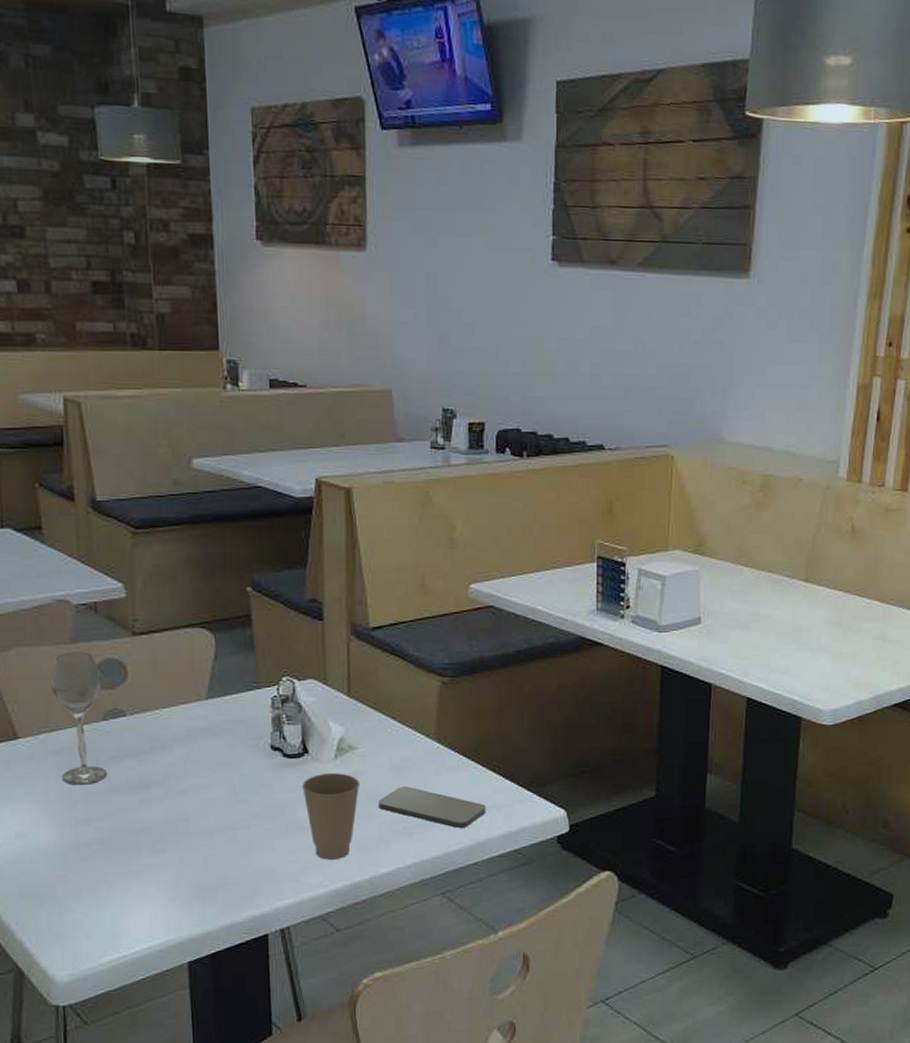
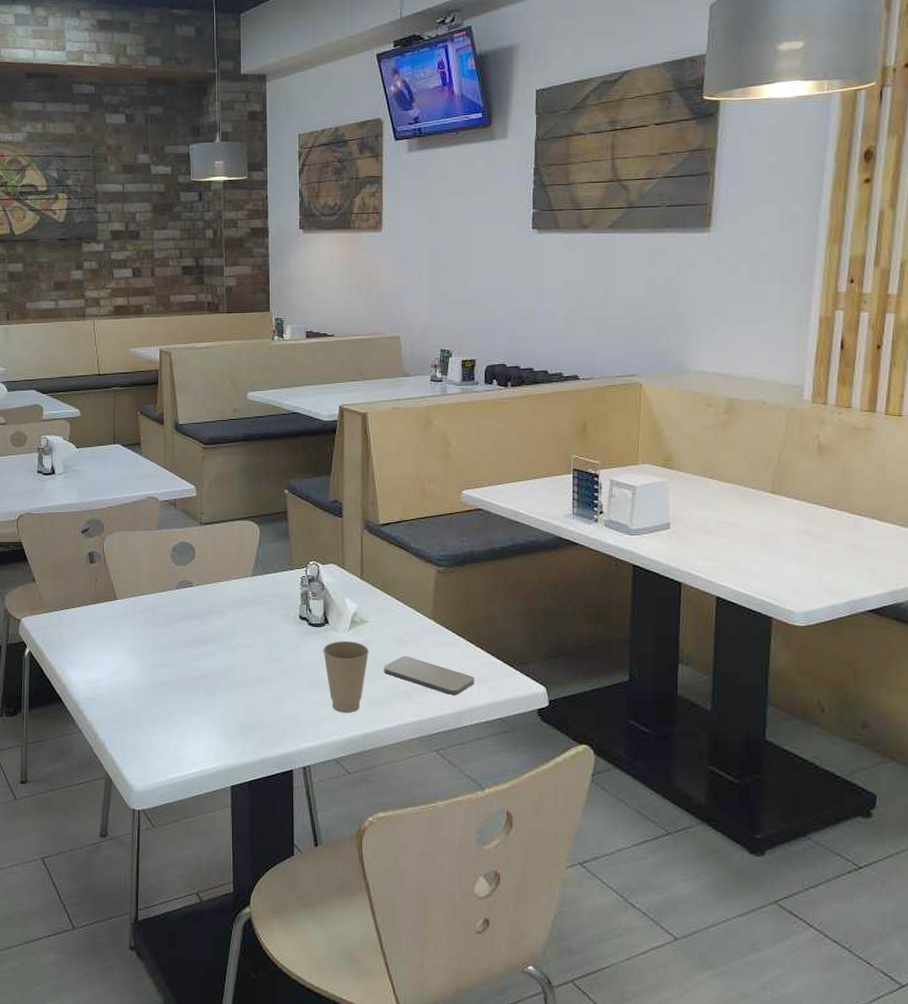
wineglass: present [49,652,106,785] -> none [140,536,177,638]

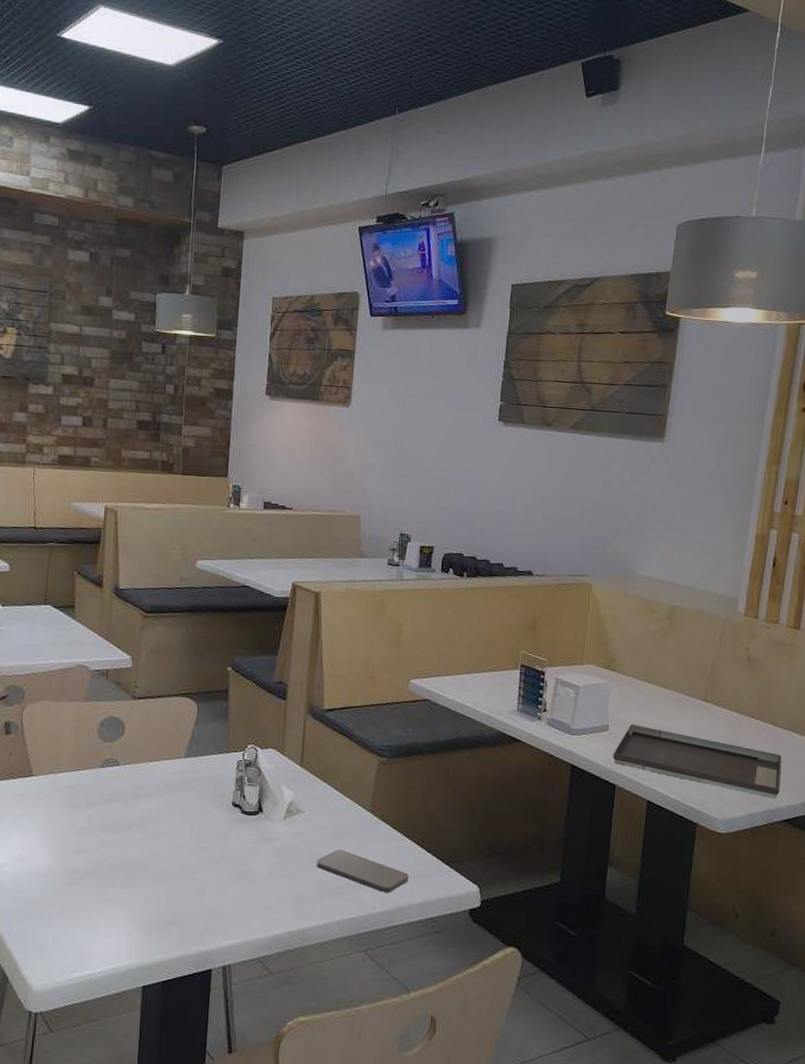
cup: present [323,641,370,713] -> none [254,831,304,909]
tray: none [676,521,863,588] -> present [612,724,782,798]

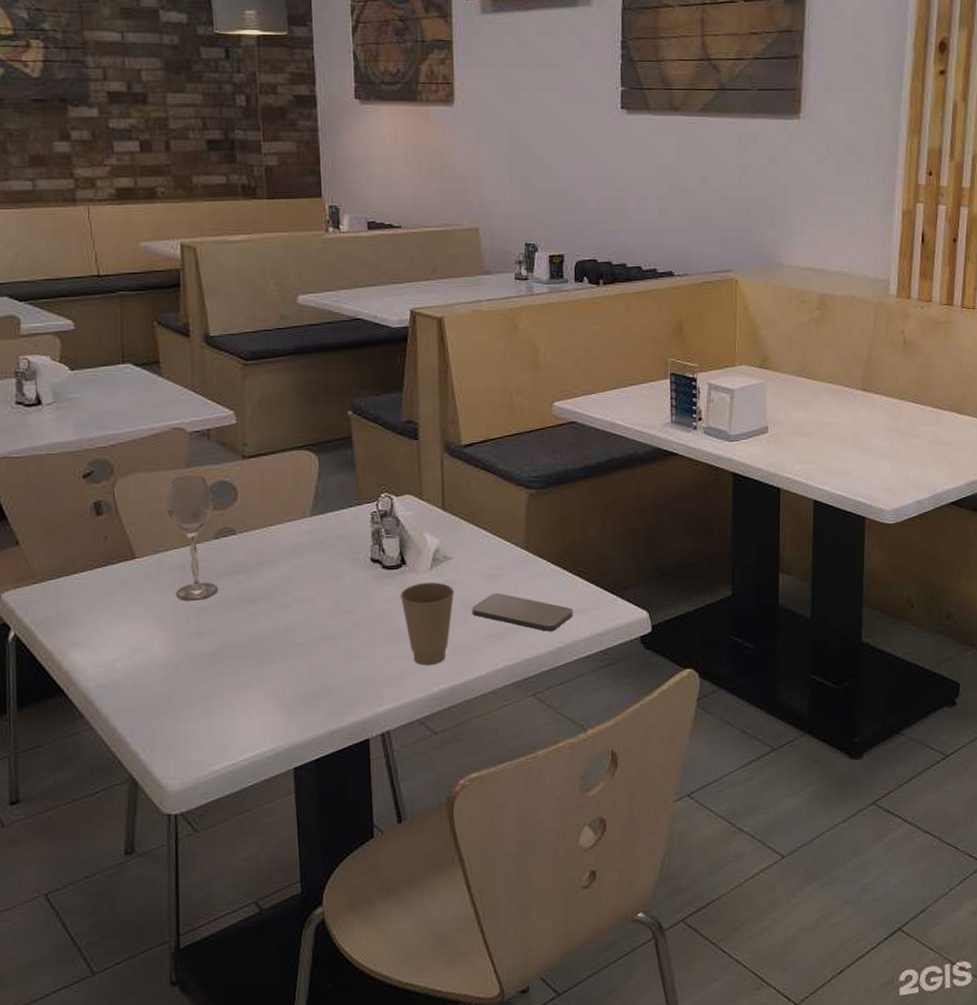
wineglass: none [62,708,105,821] -> present [165,475,217,601]
cup: none [254,831,304,909] -> present [400,582,455,666]
tray: present [612,724,782,798] -> none [774,423,945,482]

